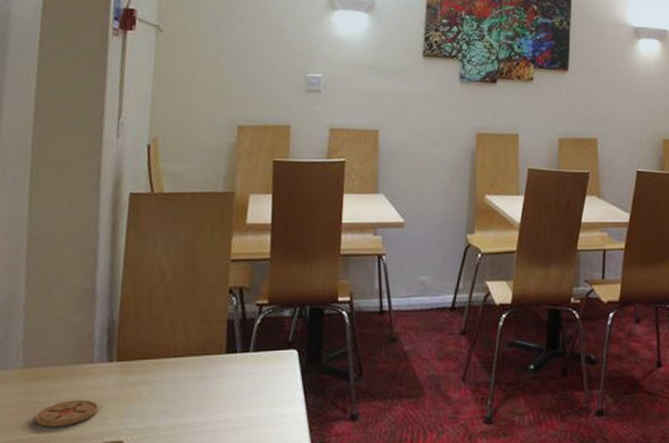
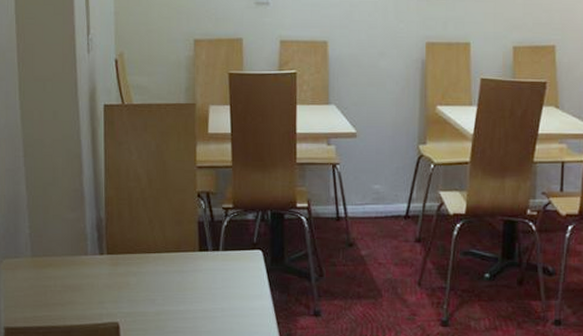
coaster: present [35,399,99,427] -> none [46,286,96,308]

